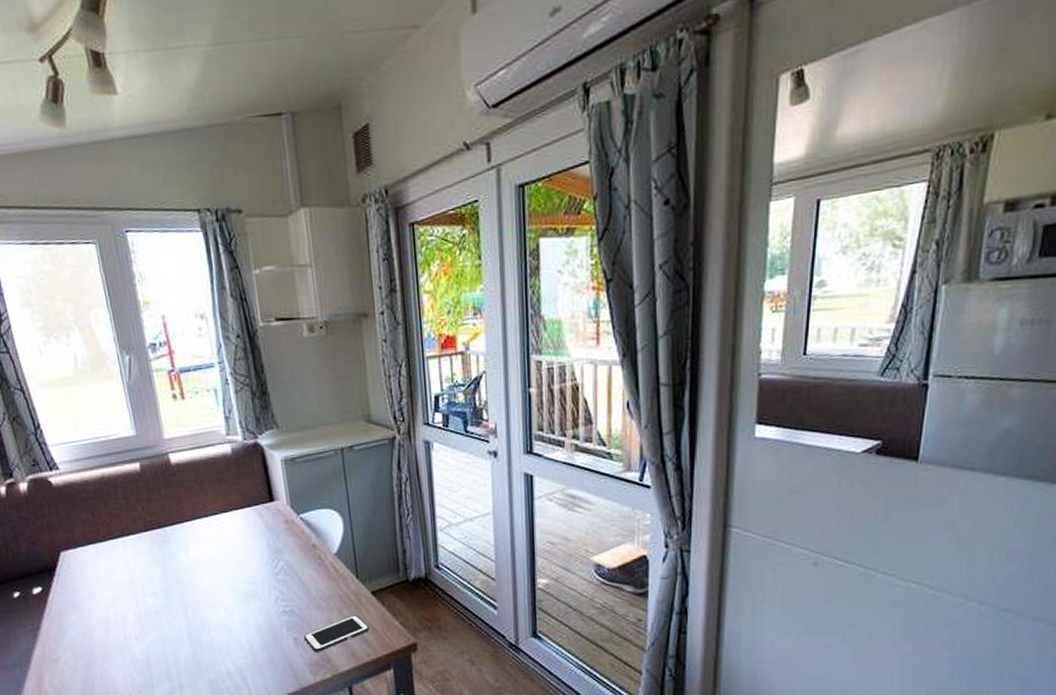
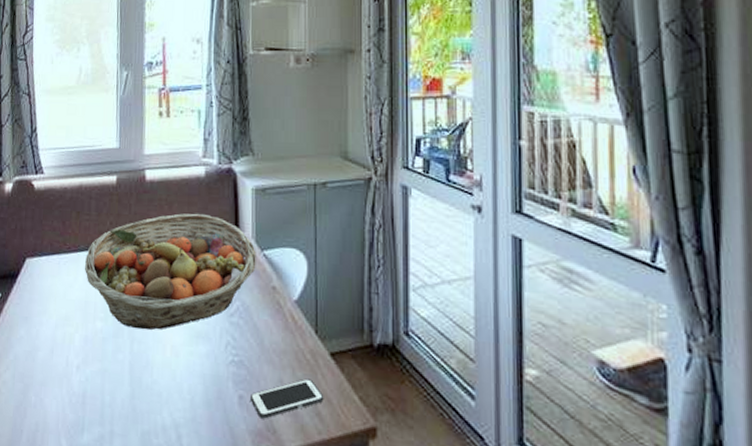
fruit basket: none [123,488,295,599] -> present [84,213,256,330]

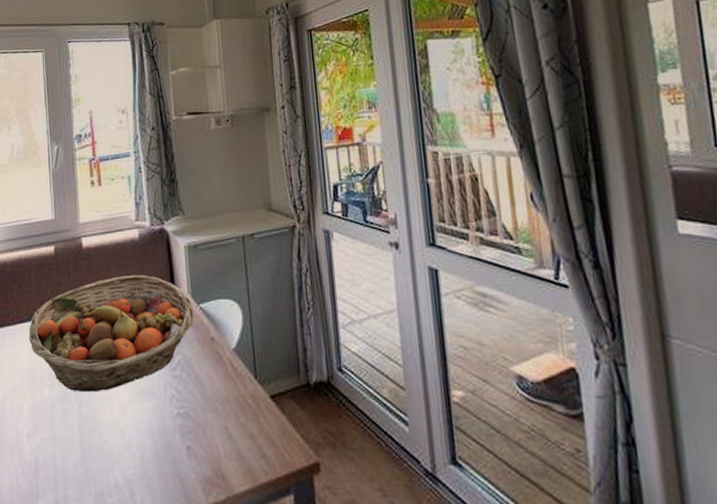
cell phone: present [249,378,324,419] -> none [197,423,268,466]

